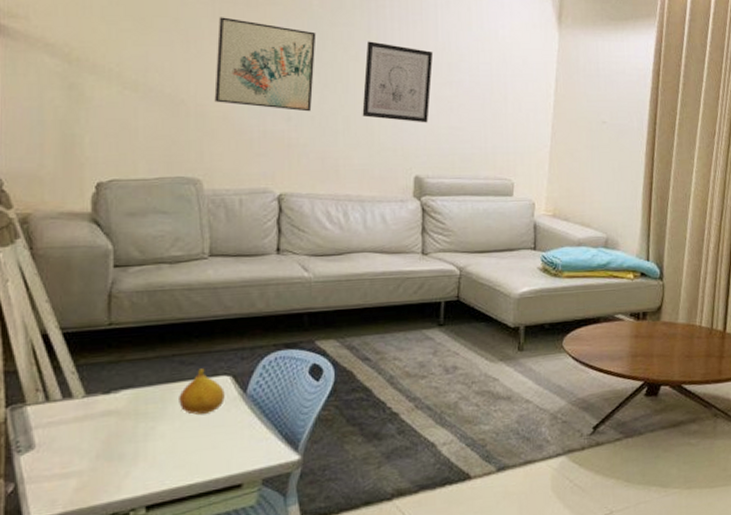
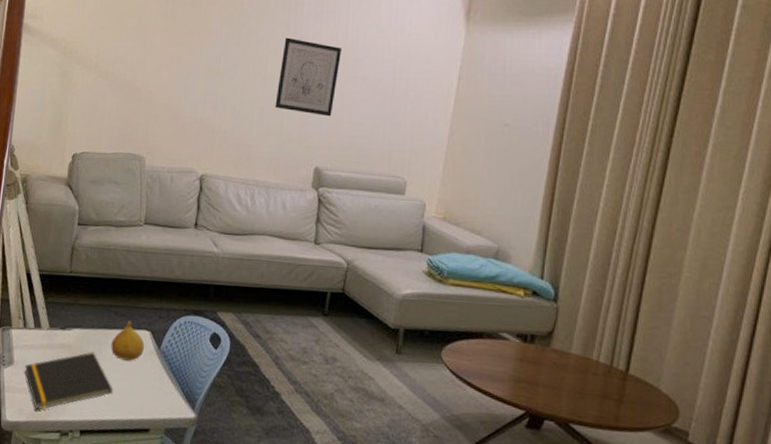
notepad: none [53,412,187,496] -> present [25,352,113,410]
wall art: present [214,17,316,112] -> none [160,16,244,102]

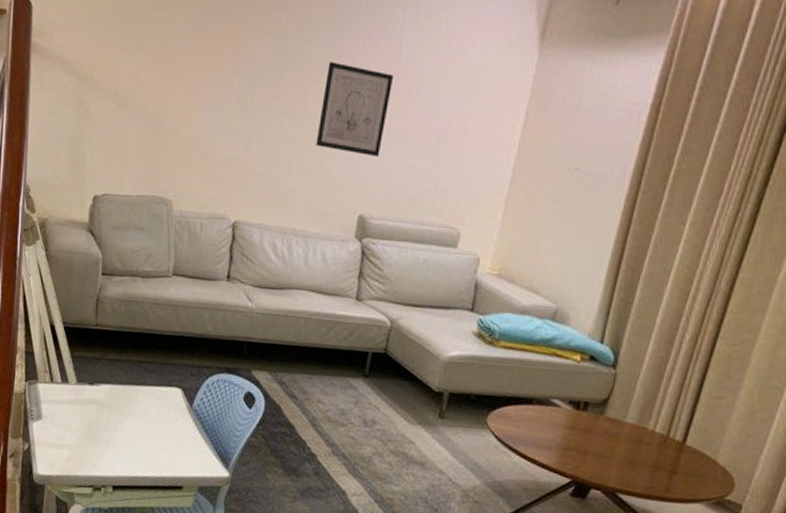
notepad: present [25,352,113,410] -> none [54,408,145,465]
fruit: present [111,321,144,361] -> none [141,377,176,419]

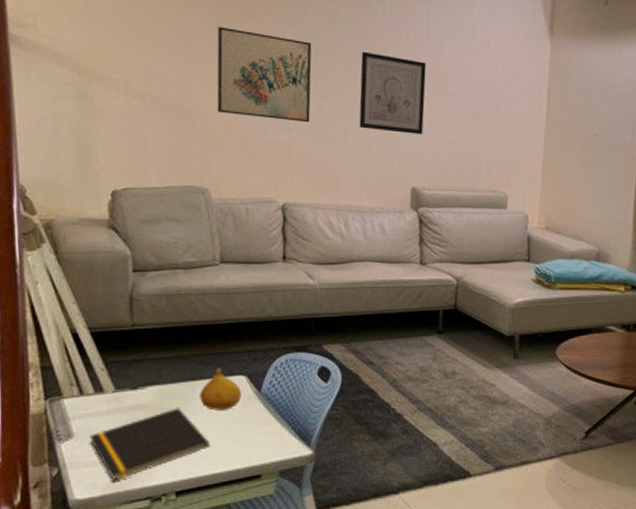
notepad: none [54,408,145,465] -> present [90,407,210,481]
fruit: none [141,377,176,419] -> present [199,368,242,411]
wall art: none [188,34,282,138] -> present [216,27,312,123]

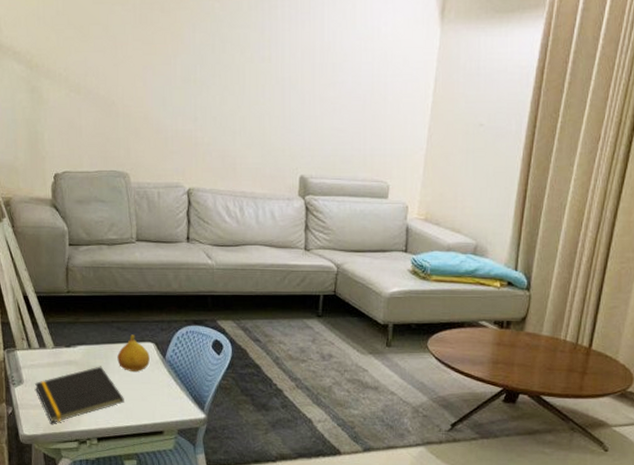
wall art: present [216,27,312,123] -> none [137,23,218,113]
wall art: present [359,51,427,135] -> none [256,42,320,124]

